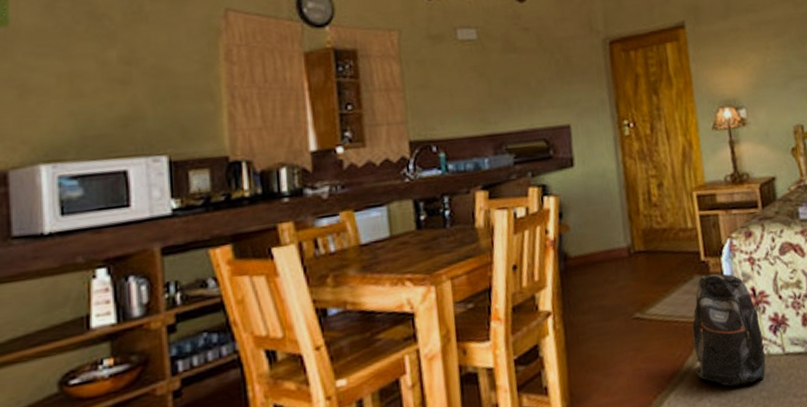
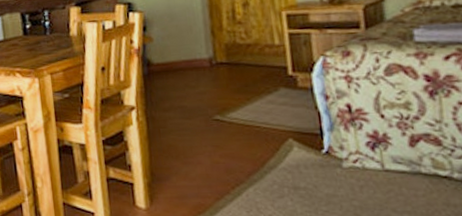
backpack: present [692,273,766,387] -> none [275,87,360,192]

